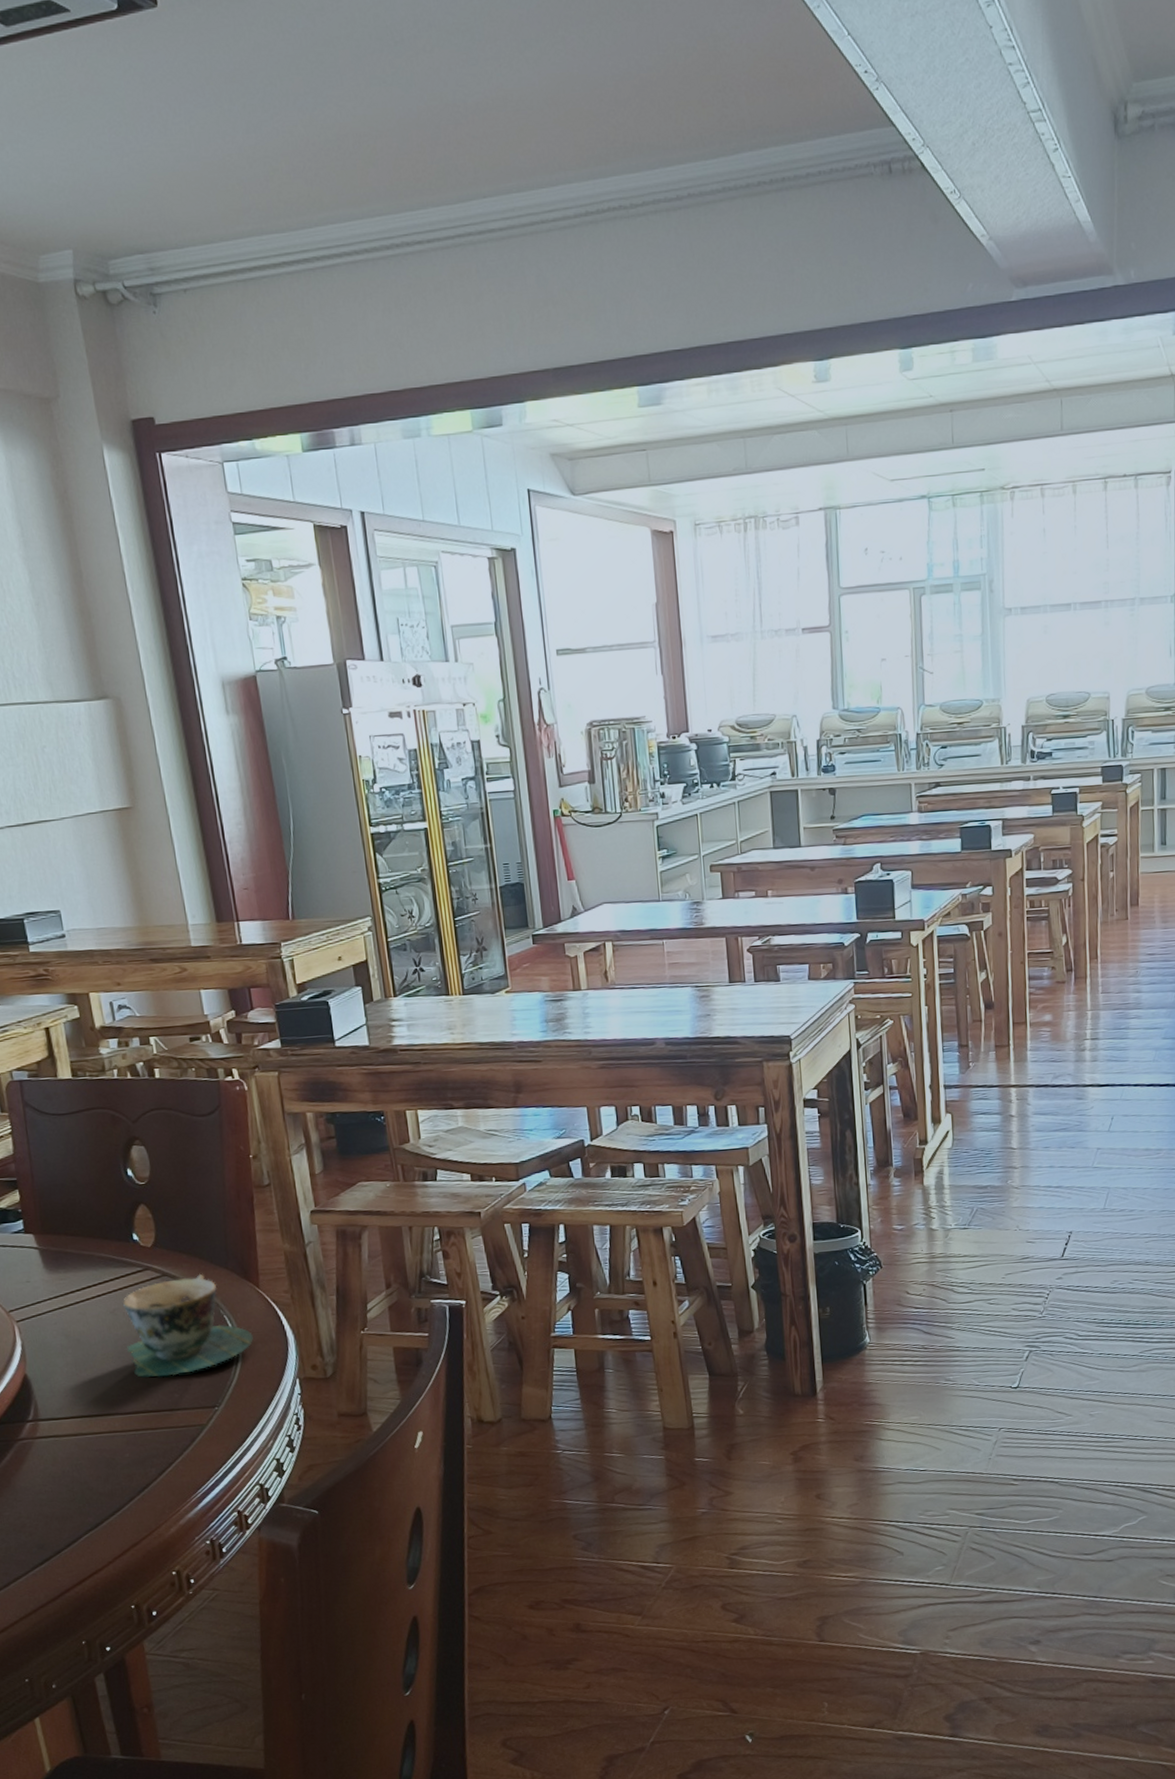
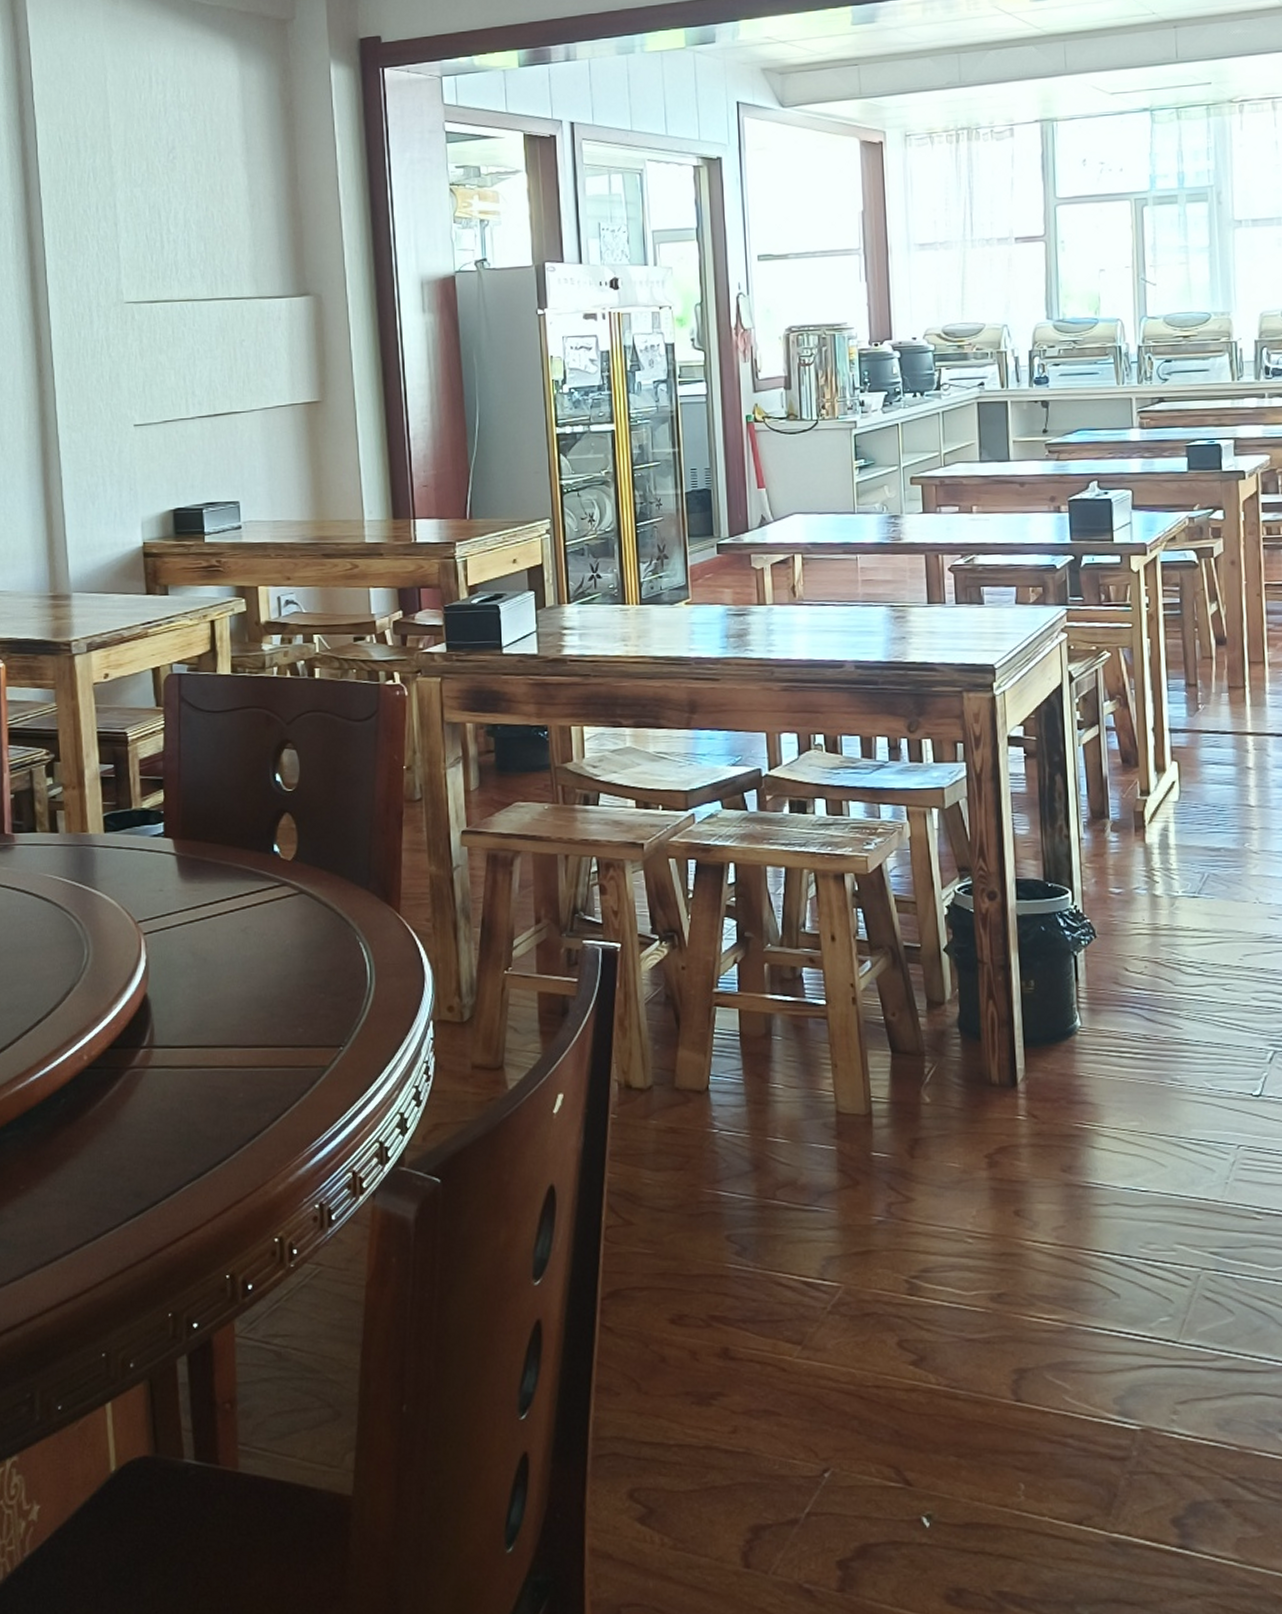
teacup: present [123,1273,253,1378] -> none [253,893,388,1008]

